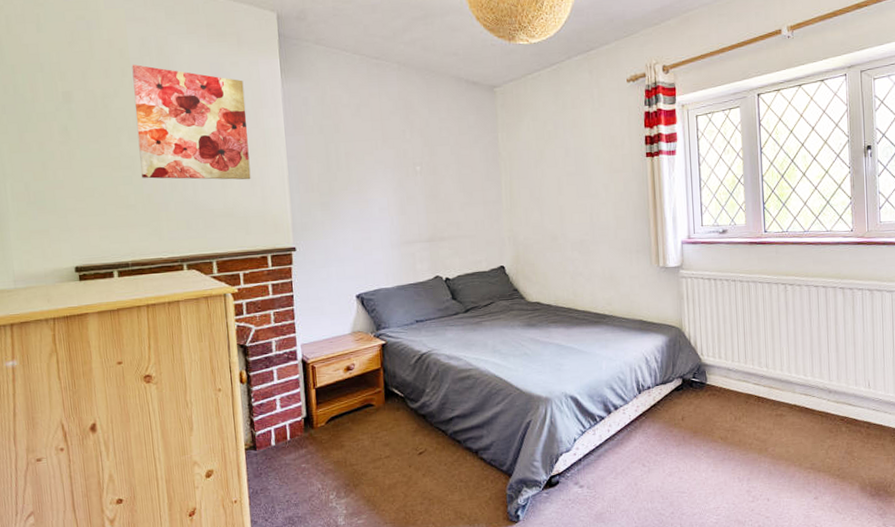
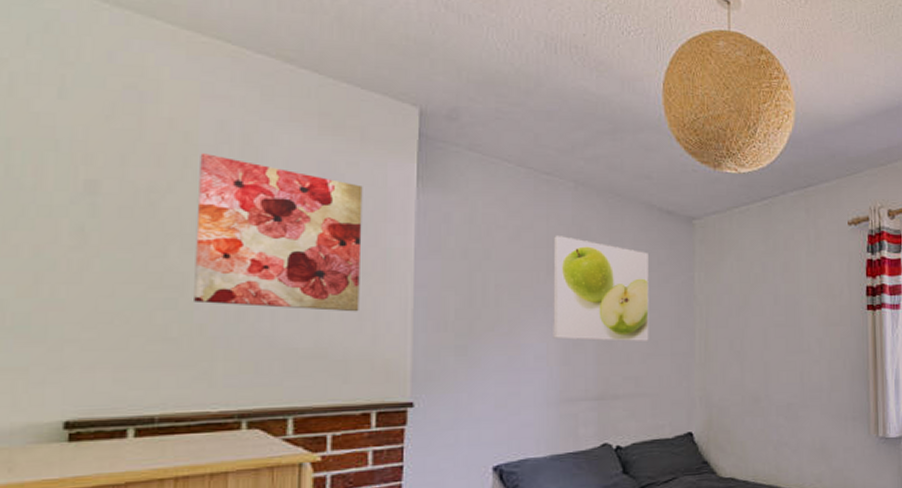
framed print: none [386,109,465,194] -> present [553,236,649,342]

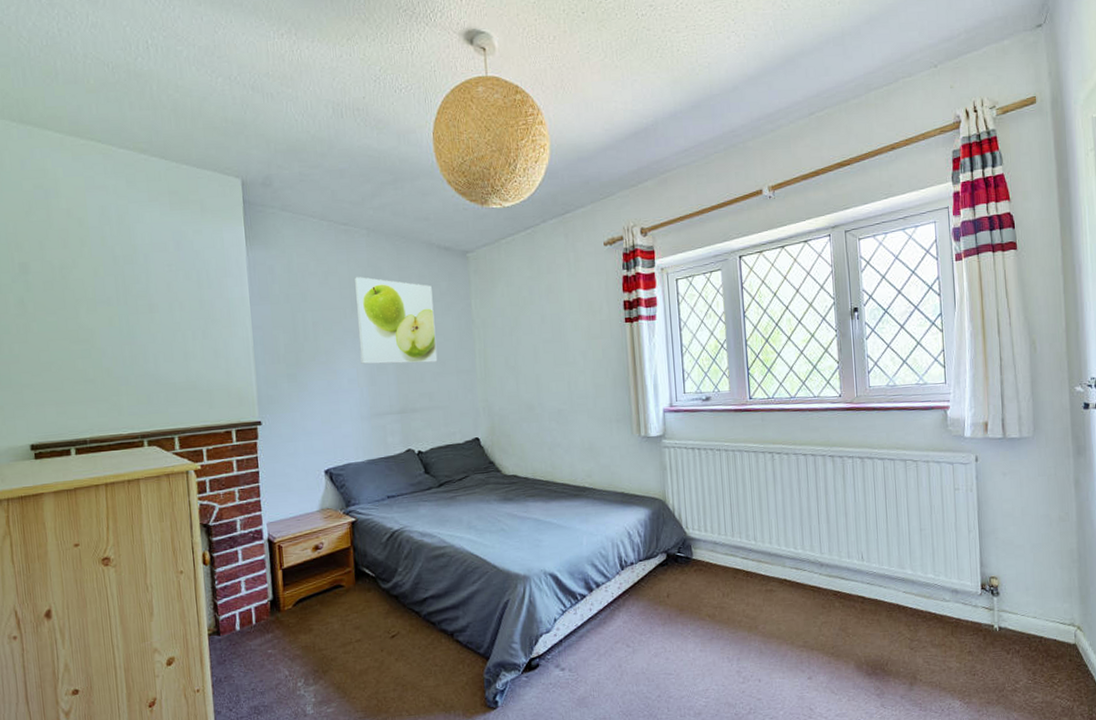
wall art: present [194,153,363,312] -> none [91,234,215,352]

